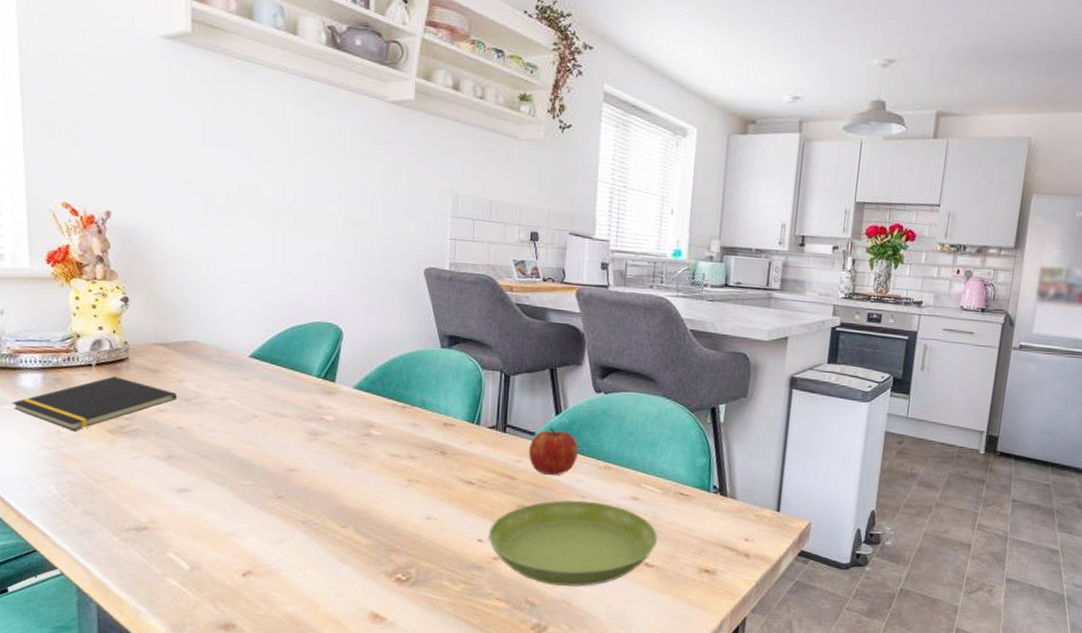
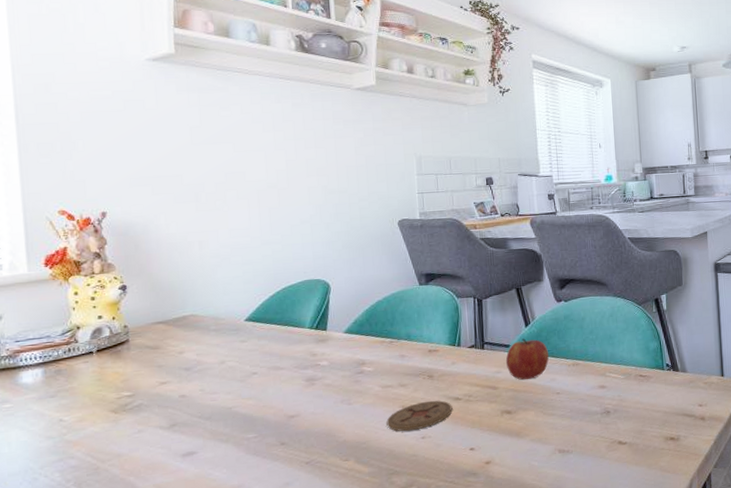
notepad: present [11,376,178,431] -> none [12,359,179,417]
coaster: none [390,479,464,509] -> present [386,400,453,432]
saucer: present [488,500,658,587] -> none [478,395,627,478]

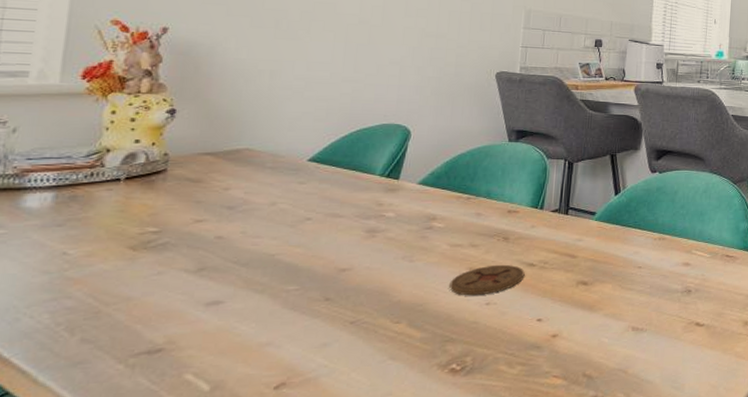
fruit: present [505,338,549,380] -> none [589,207,635,251]

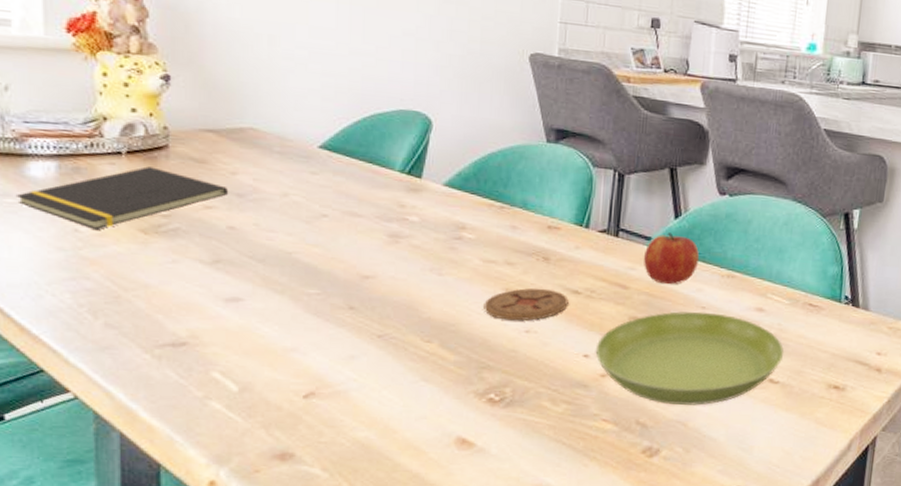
notepad: none [7,190,221,251] -> present [15,166,229,229]
saucer: none [547,271,708,355] -> present [595,311,784,406]
fruit: none [589,207,635,251] -> present [643,232,699,285]

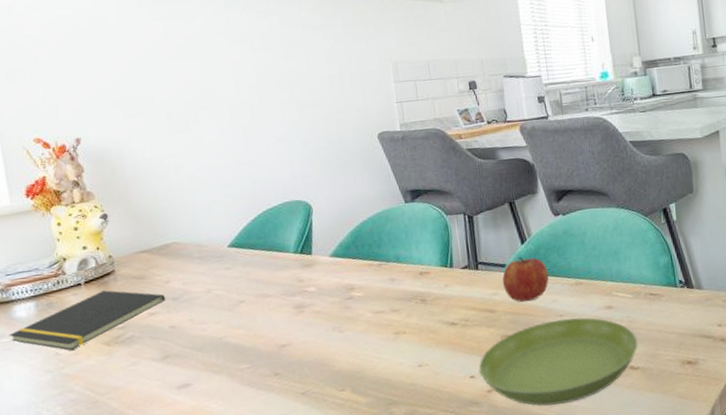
coaster: present [483,288,569,321] -> none [380,326,449,360]

